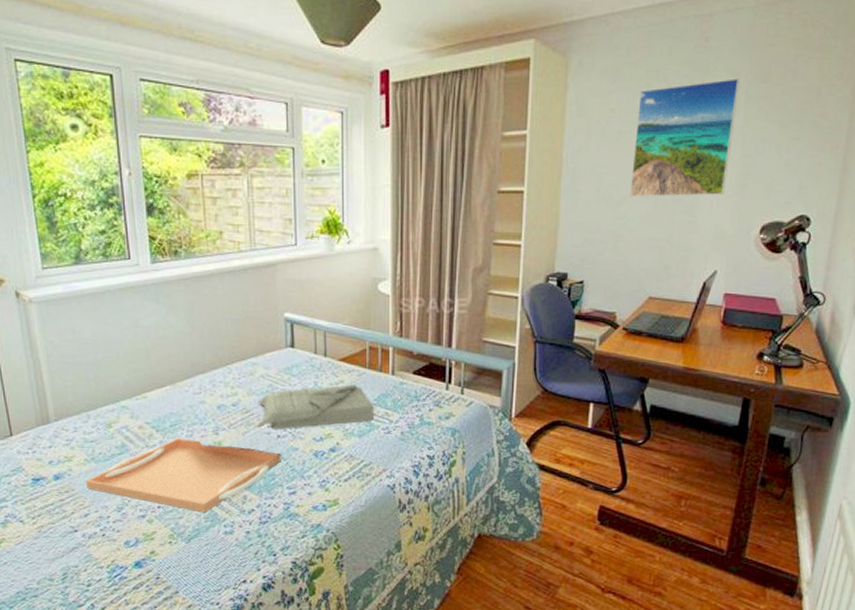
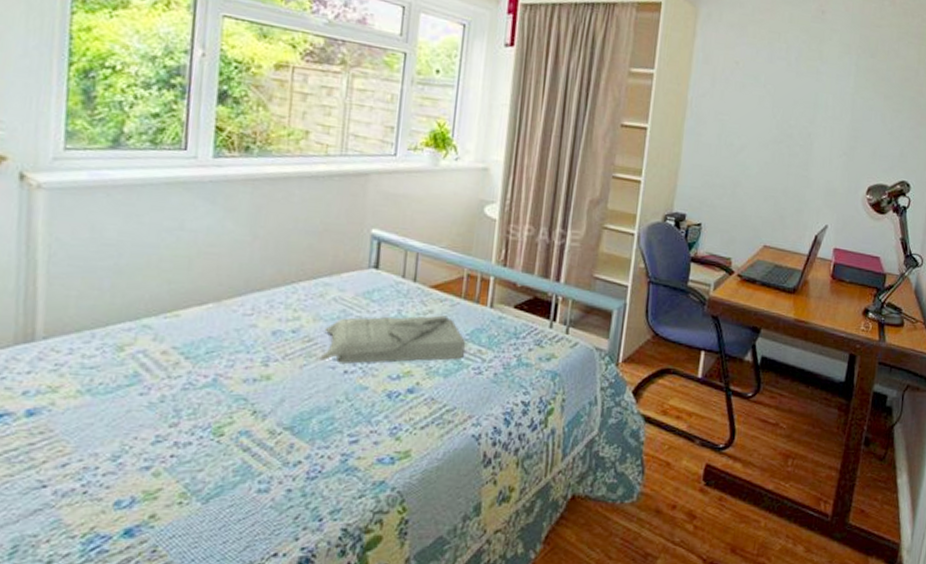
serving tray: present [85,437,281,512] -> none [71,367,346,464]
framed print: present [629,78,740,197] -> none [749,47,851,154]

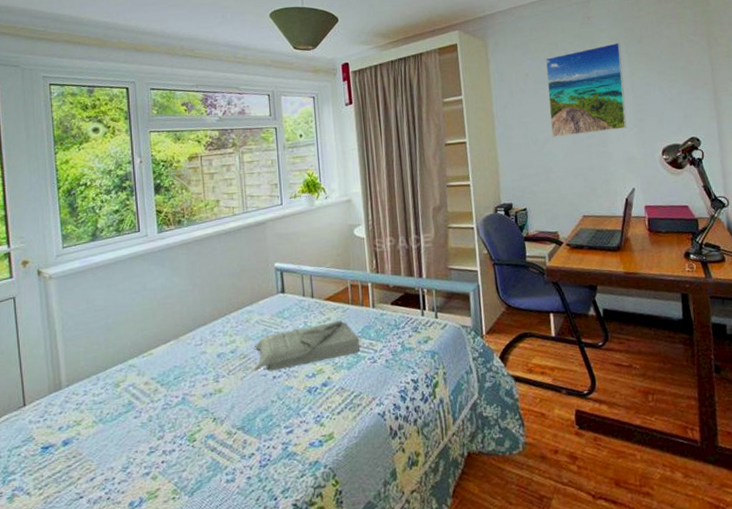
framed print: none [749,47,851,154] -> present [545,43,627,138]

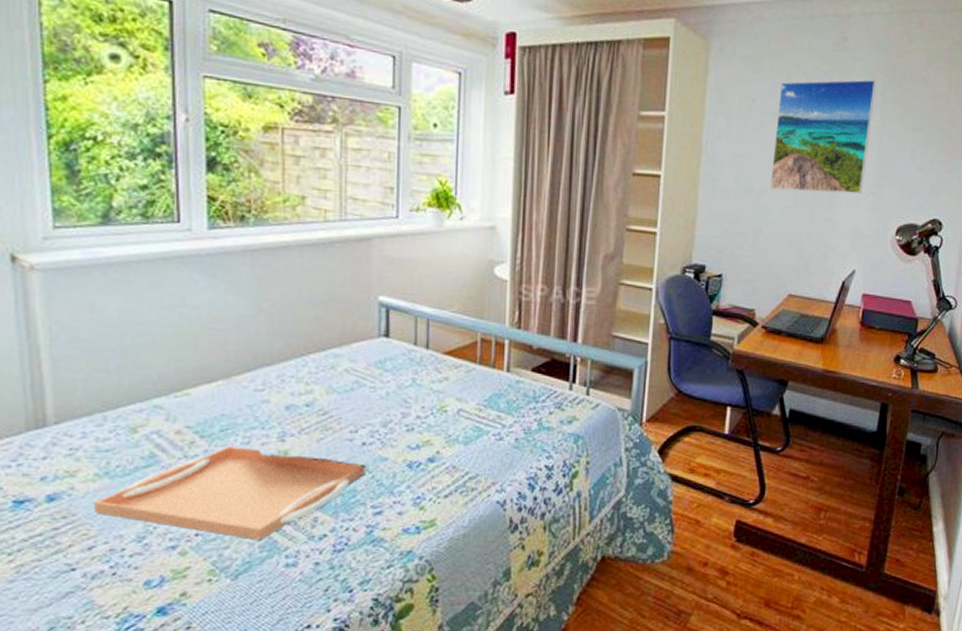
serving tray: none [92,389,278,463] -> present [92,445,366,540]
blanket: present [254,320,360,371] -> none [336,382,483,435]

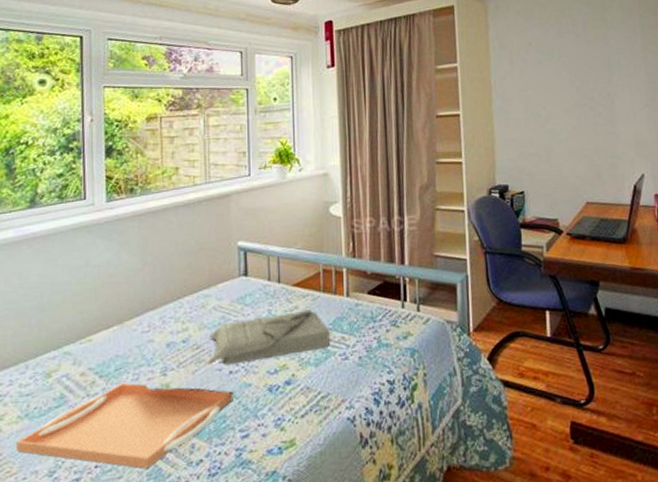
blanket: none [336,382,483,435] -> present [208,309,330,365]
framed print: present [769,79,876,194] -> none [550,13,638,114]

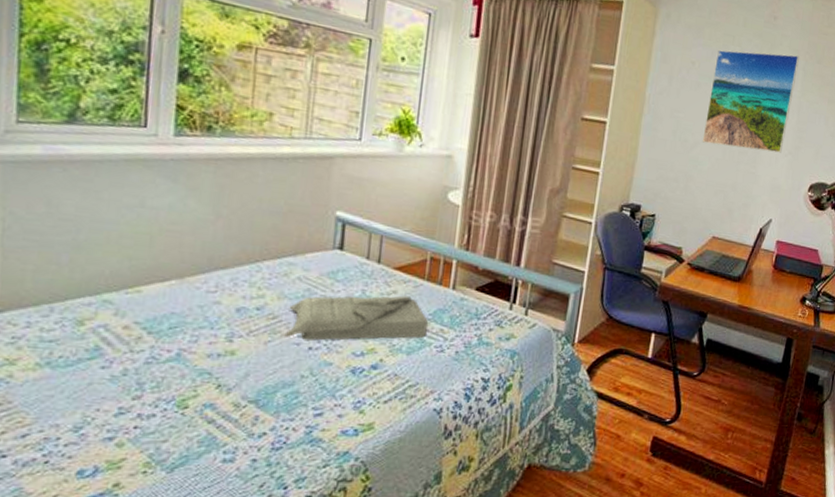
serving tray: present [15,382,233,469] -> none [30,342,311,435]
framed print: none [550,13,638,114] -> present [702,49,799,153]

